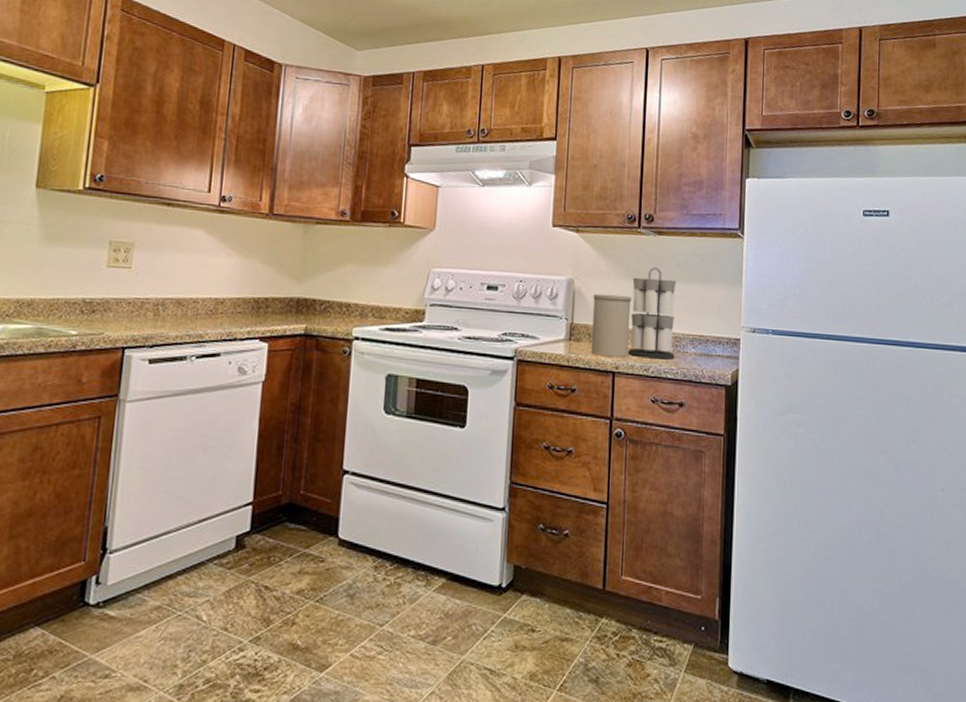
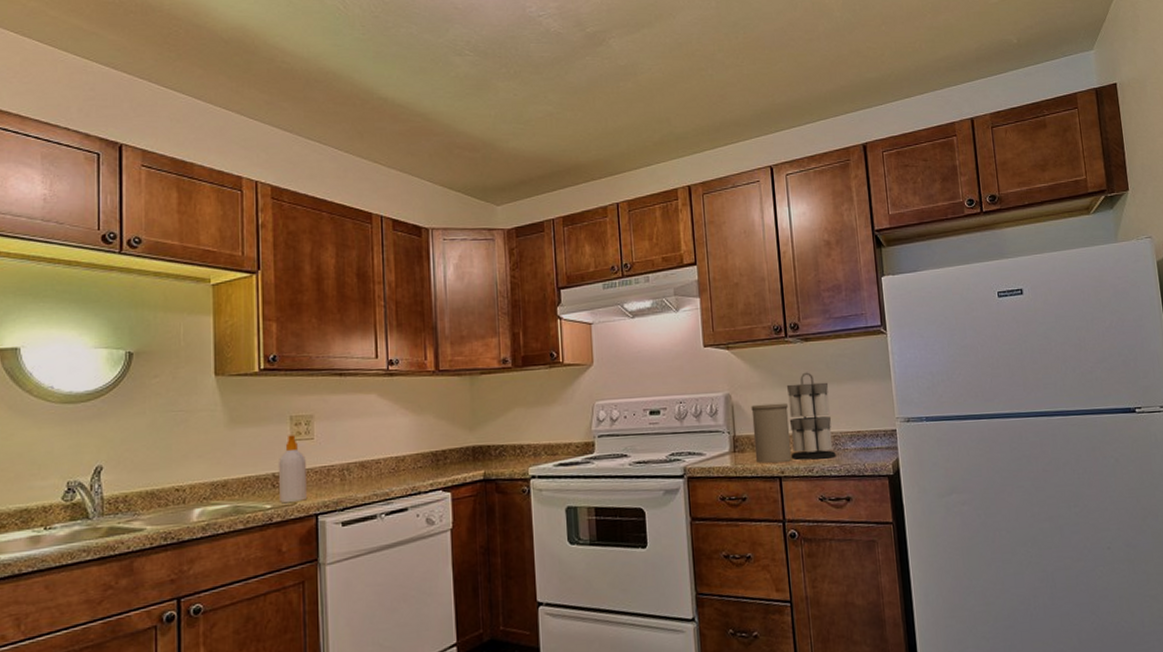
soap bottle: none [86,261,120,333] -> present [278,435,308,504]

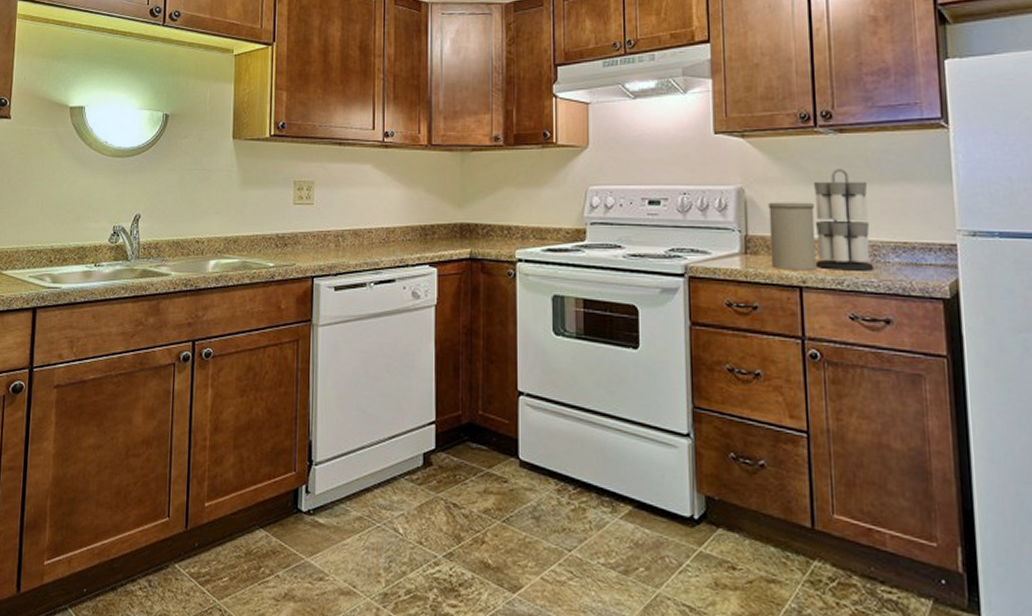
soap bottle: present [278,435,308,504] -> none [281,199,306,264]

